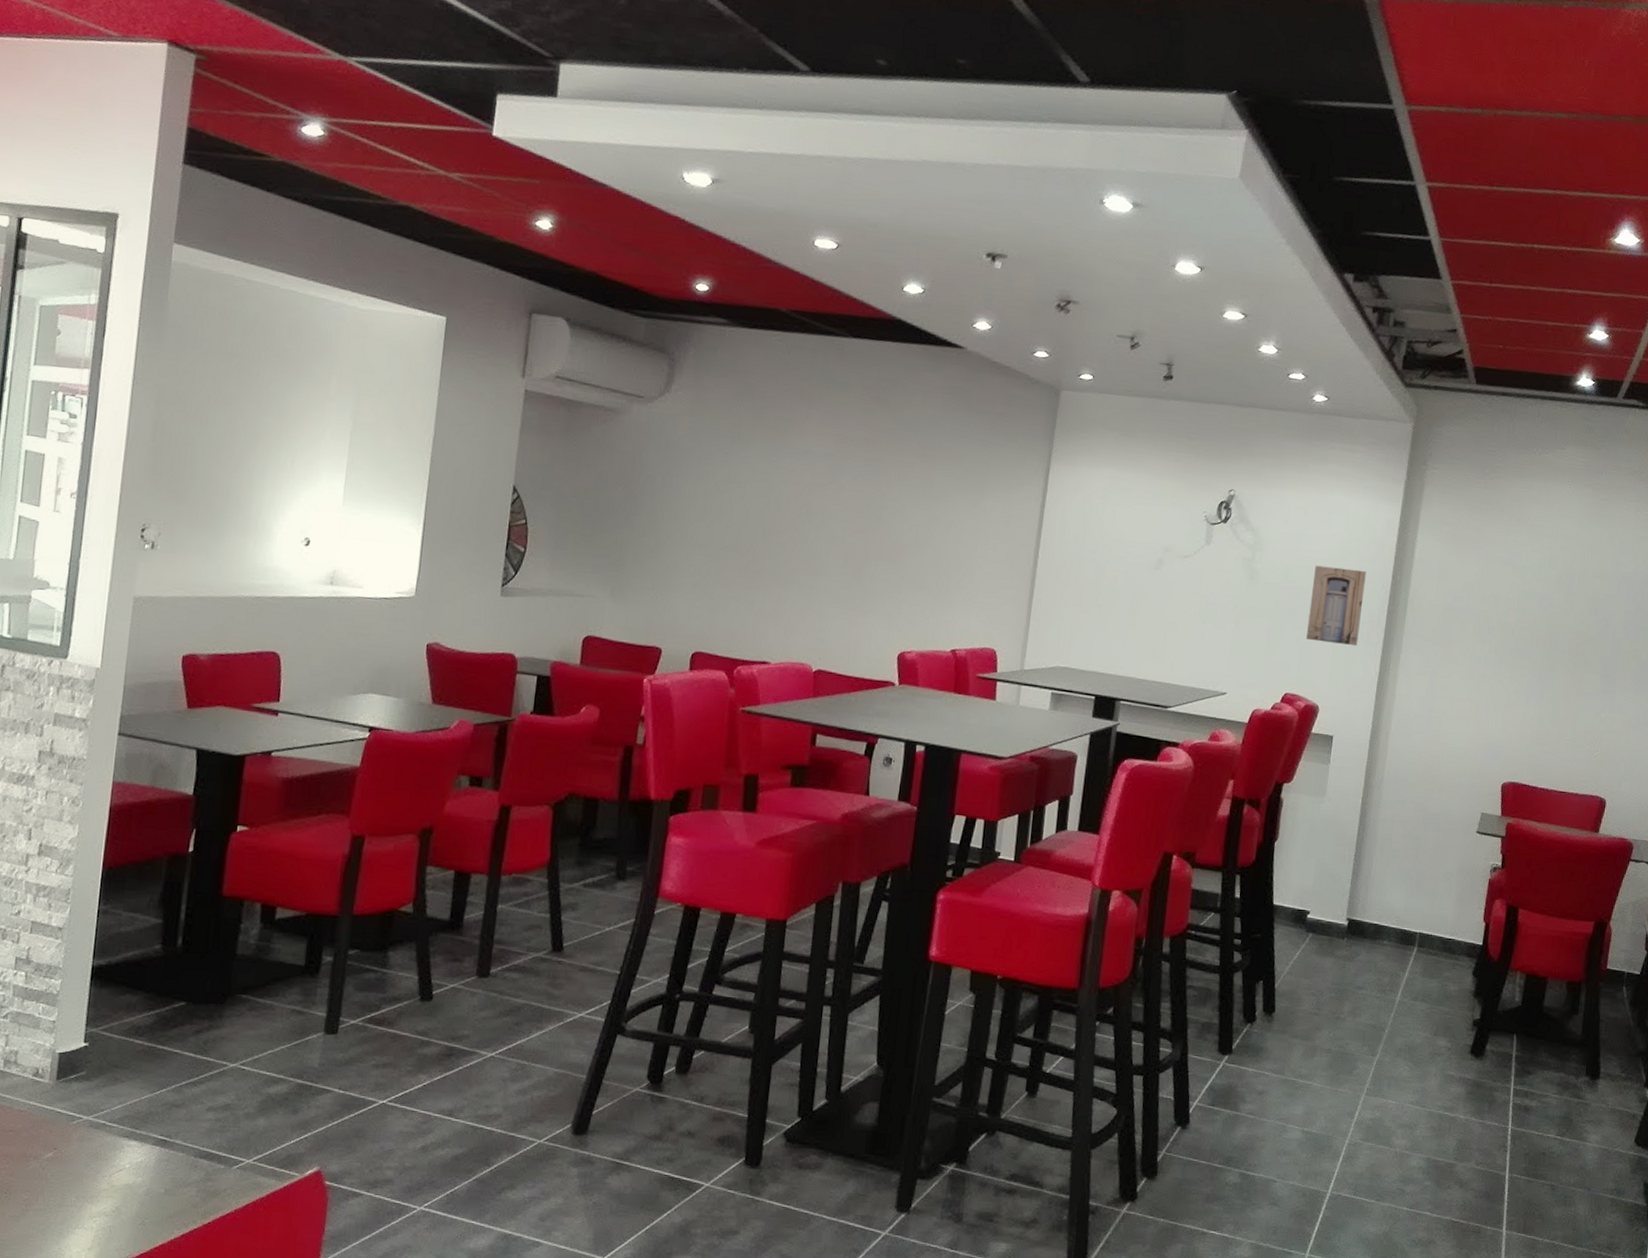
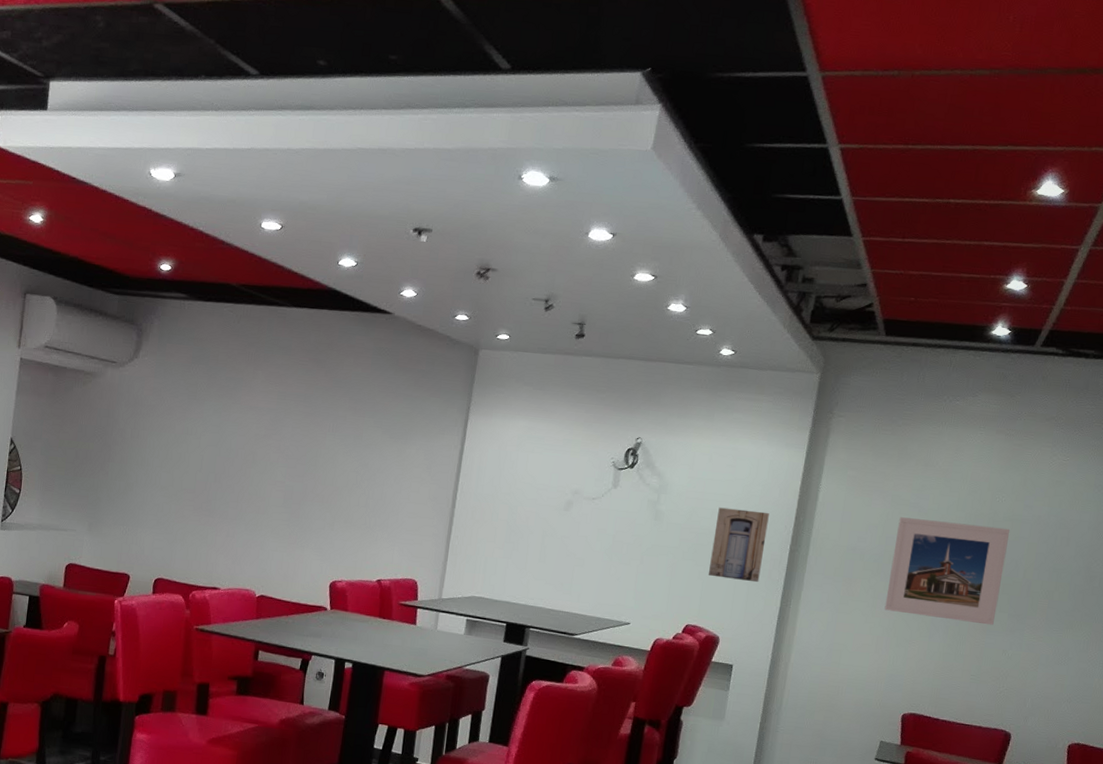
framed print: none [1482,575,1600,687] -> present [884,517,1010,626]

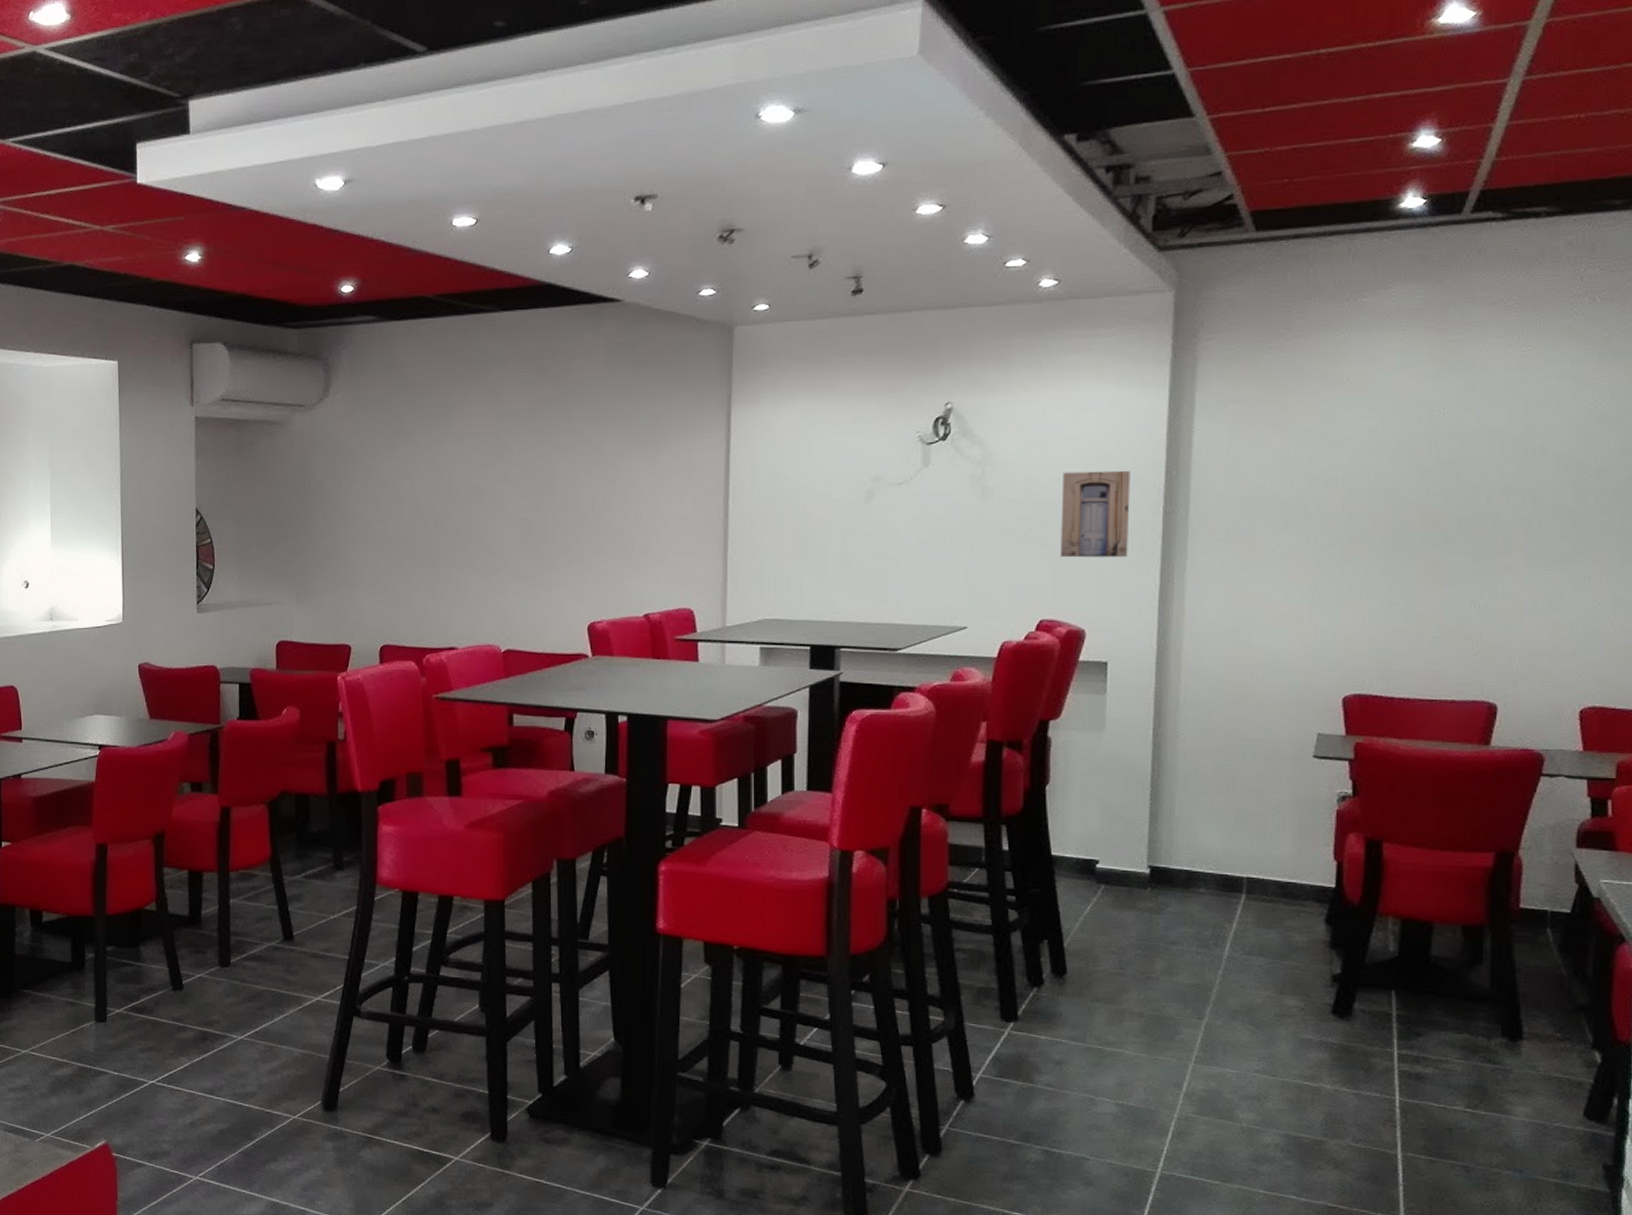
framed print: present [884,517,1010,626] -> none [1300,447,1461,572]

